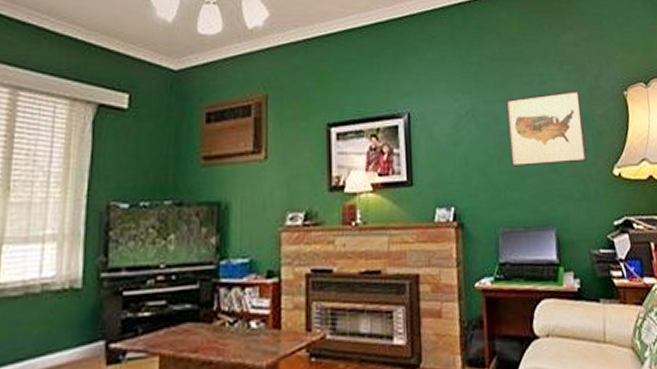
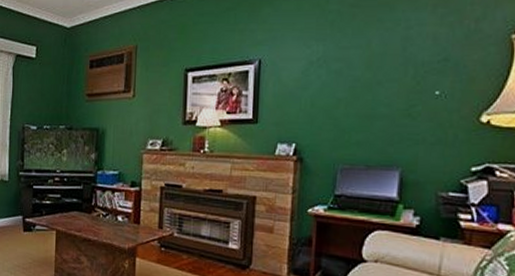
wall art: present [506,89,587,167] -> none [359,33,454,110]

